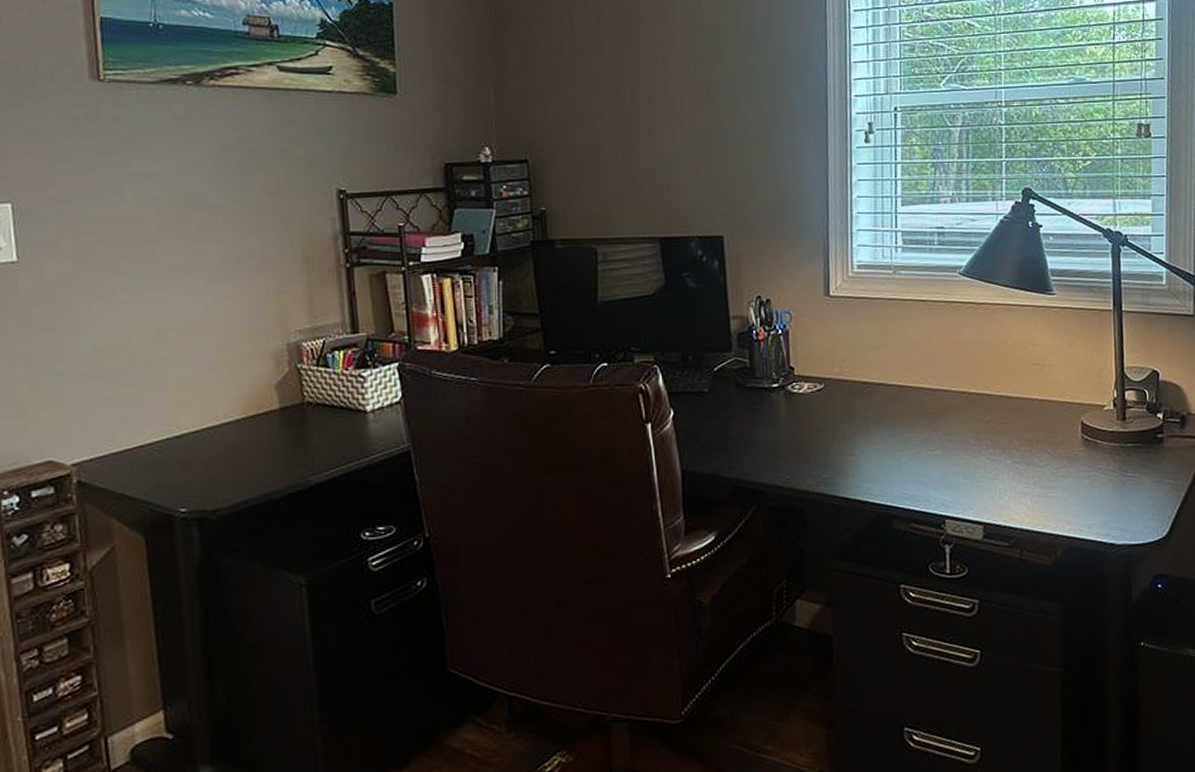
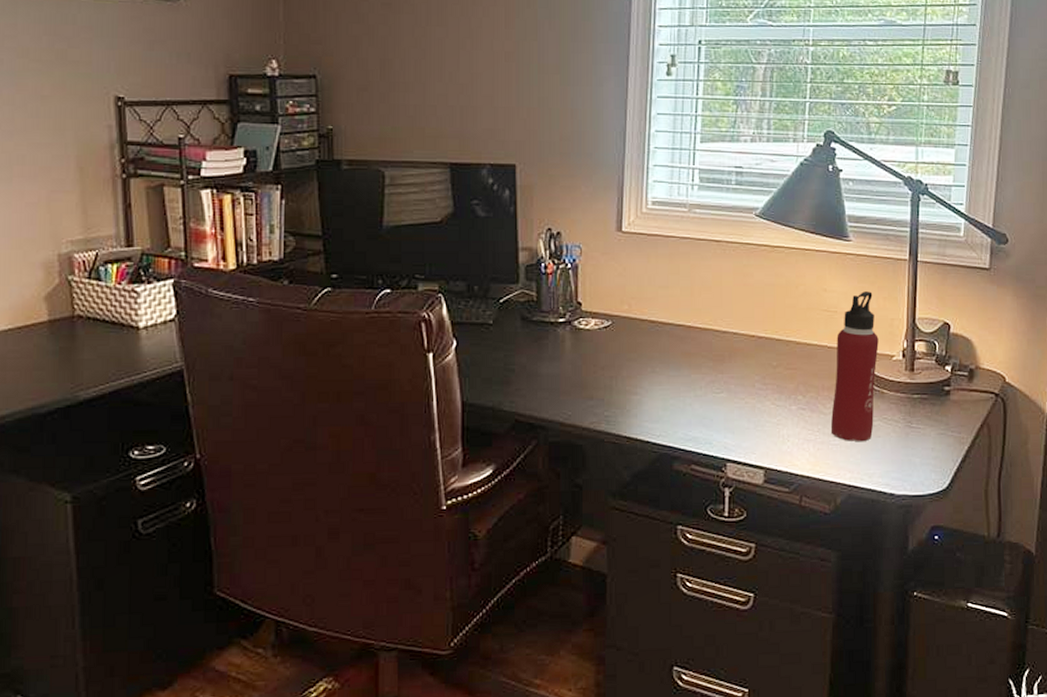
water bottle: none [1046,343,1090,493] -> present [831,291,879,441]

